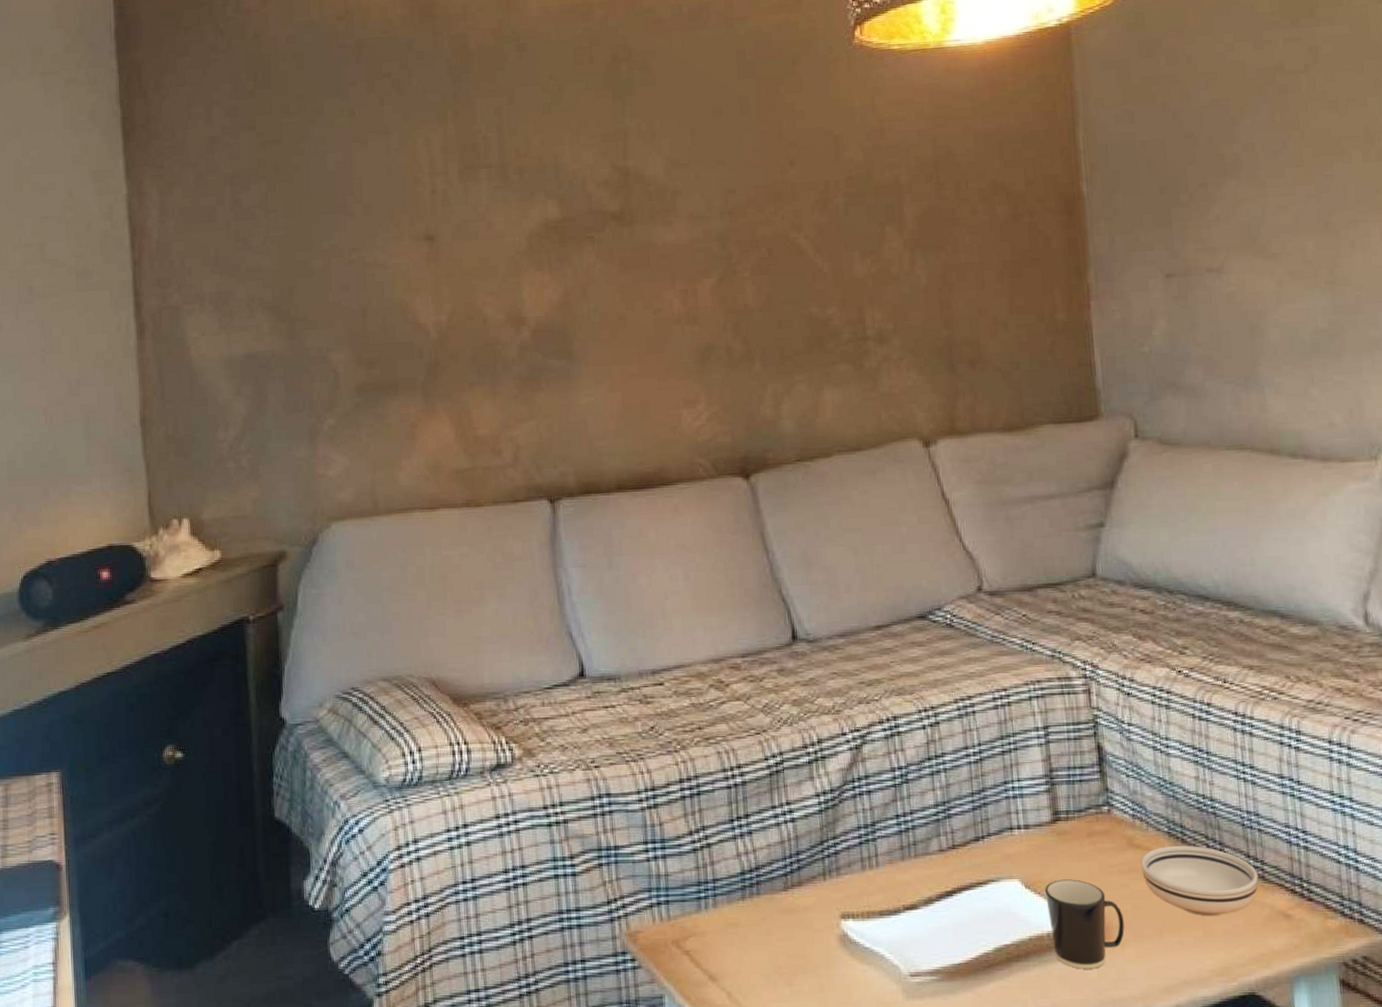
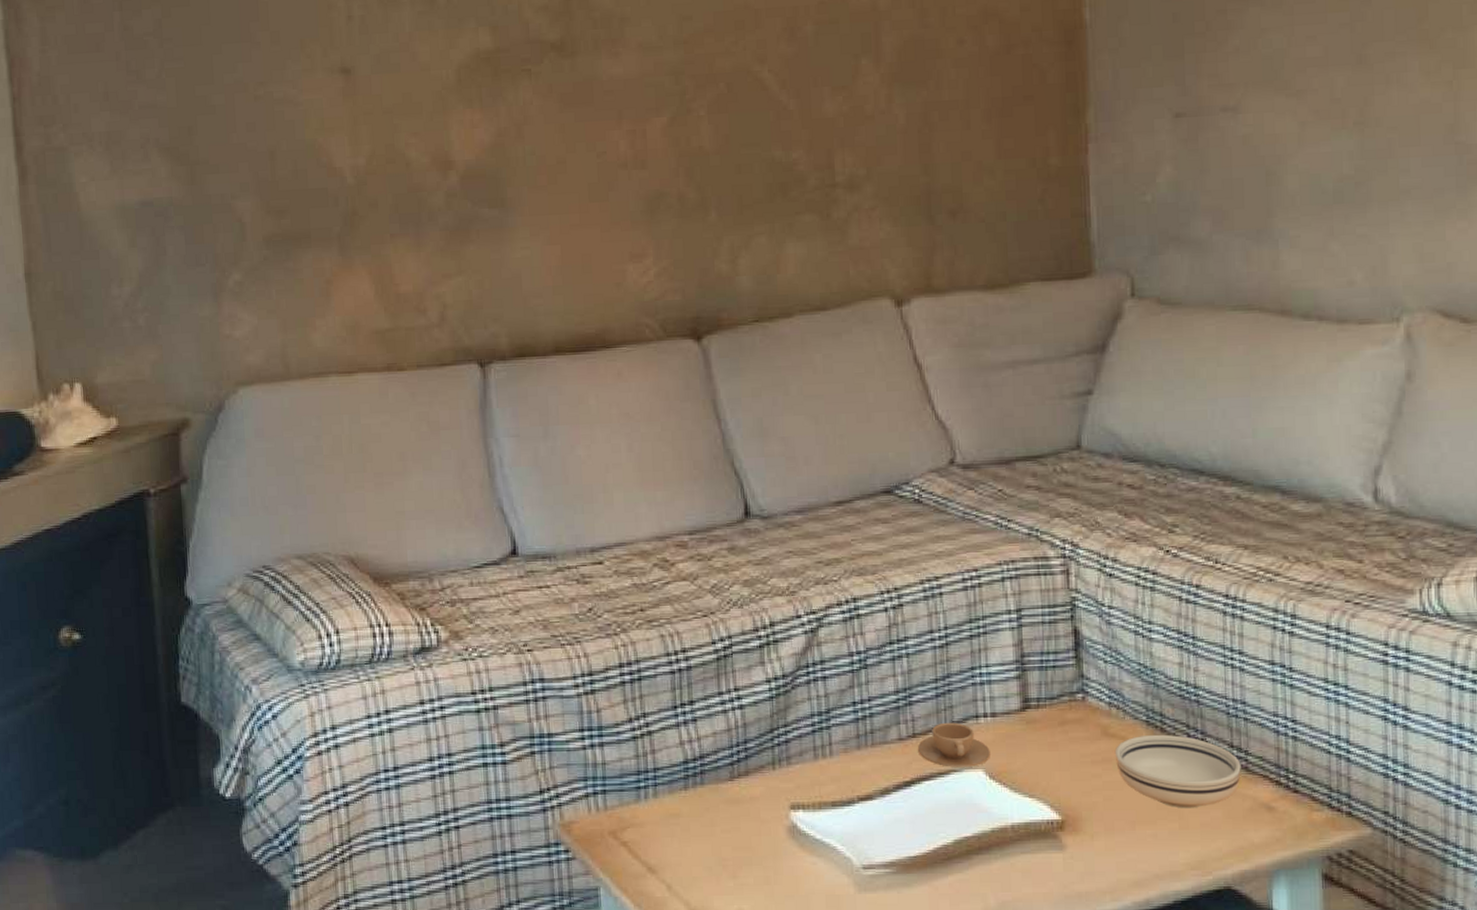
teacup: none [957,834,1025,878] -> present [917,722,990,768]
mug: present [1044,879,1125,969] -> none [1010,769,1095,862]

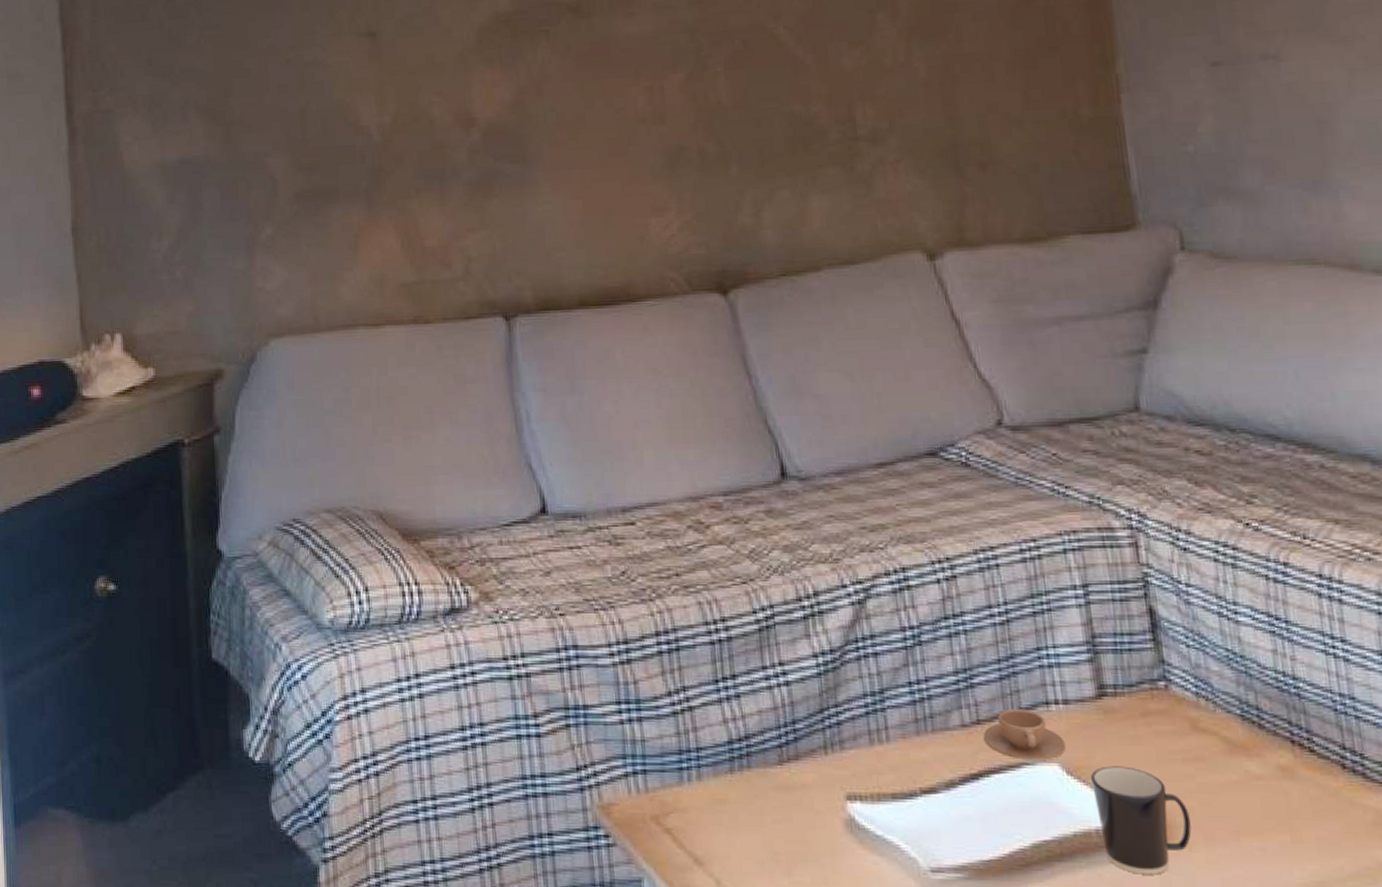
mug: none [1010,769,1095,862] -> present [1090,766,1192,875]
bowl: present [1114,734,1241,809] -> none [1207,731,1358,819]

